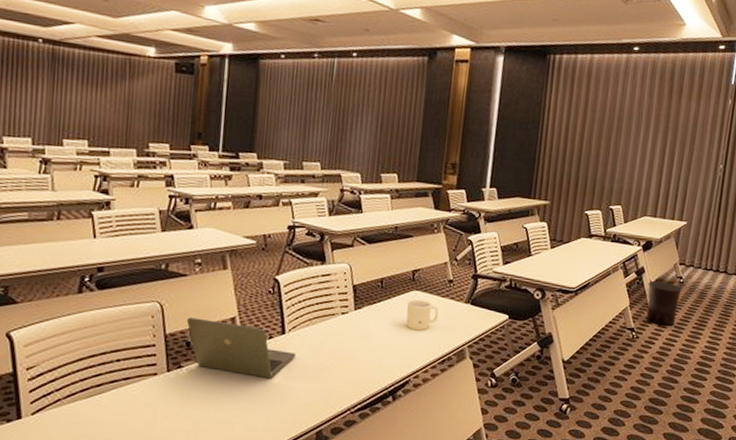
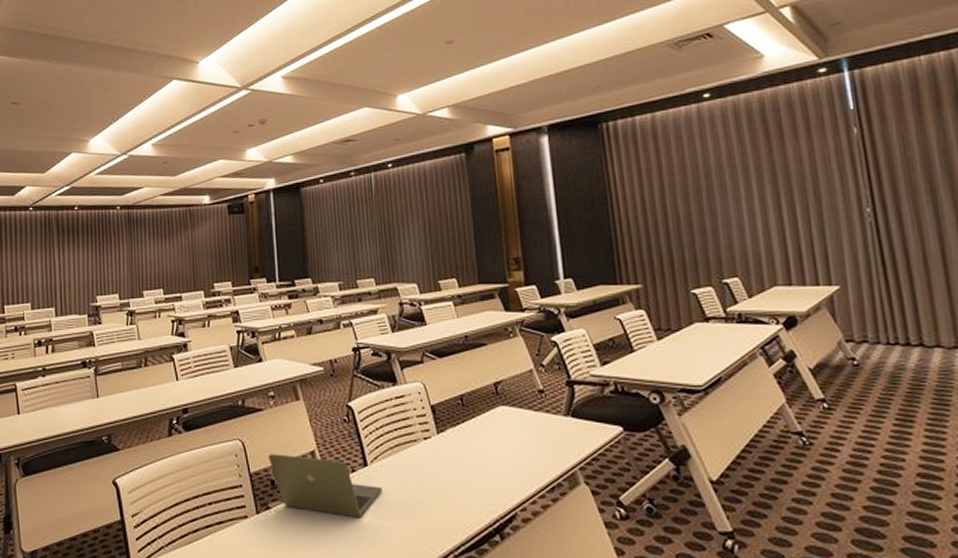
mug: present [406,299,439,331] -> none [495,416,535,453]
waste bin: present [646,281,682,326] -> none [805,367,864,425]

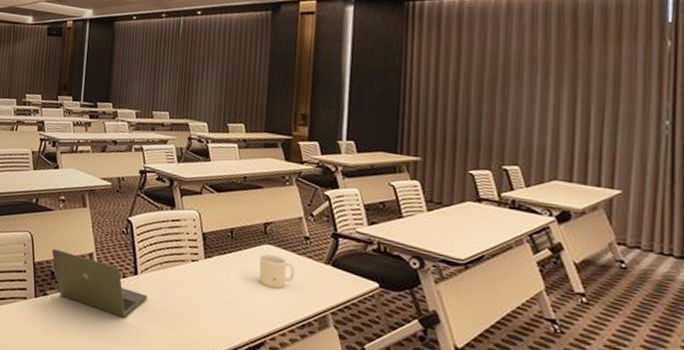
mug: none [495,416,535,453] -> present [259,254,295,289]

